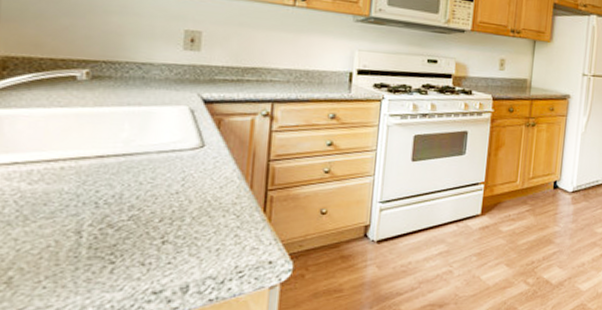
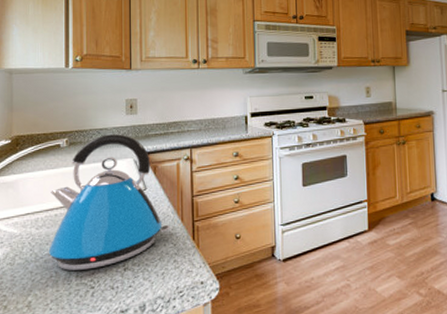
kettle: none [45,71,234,240] -> present [48,134,170,270]

